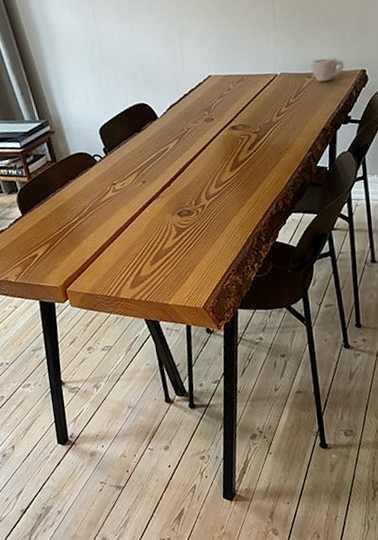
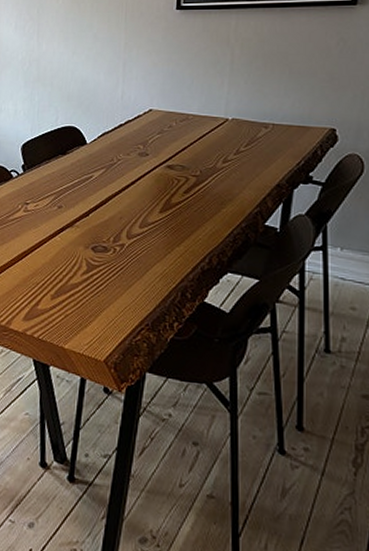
cup: present [310,57,344,82] -> none [268,110,310,135]

